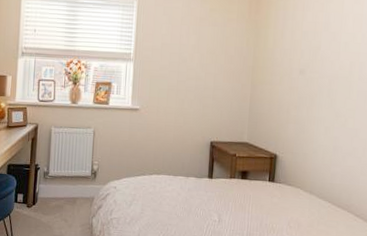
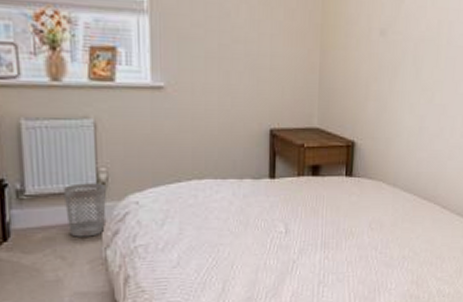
wastebasket: none [70,170,97,208] -> present [62,183,107,237]

